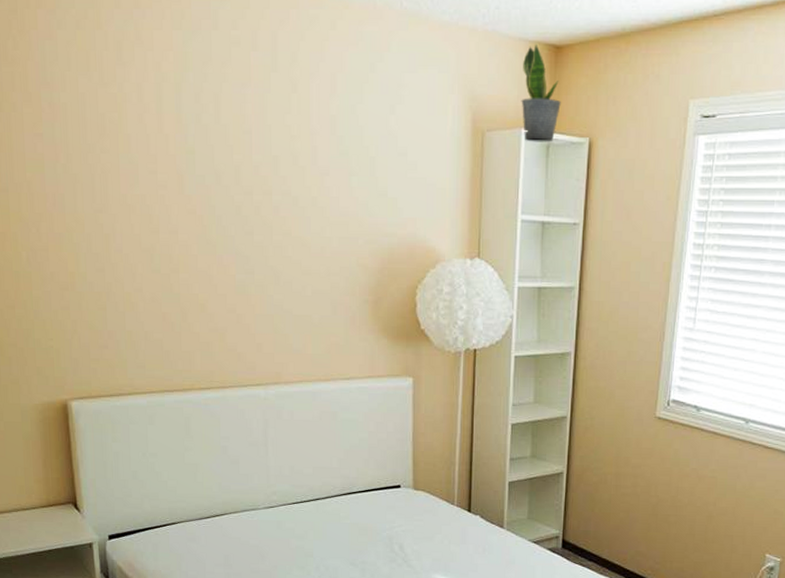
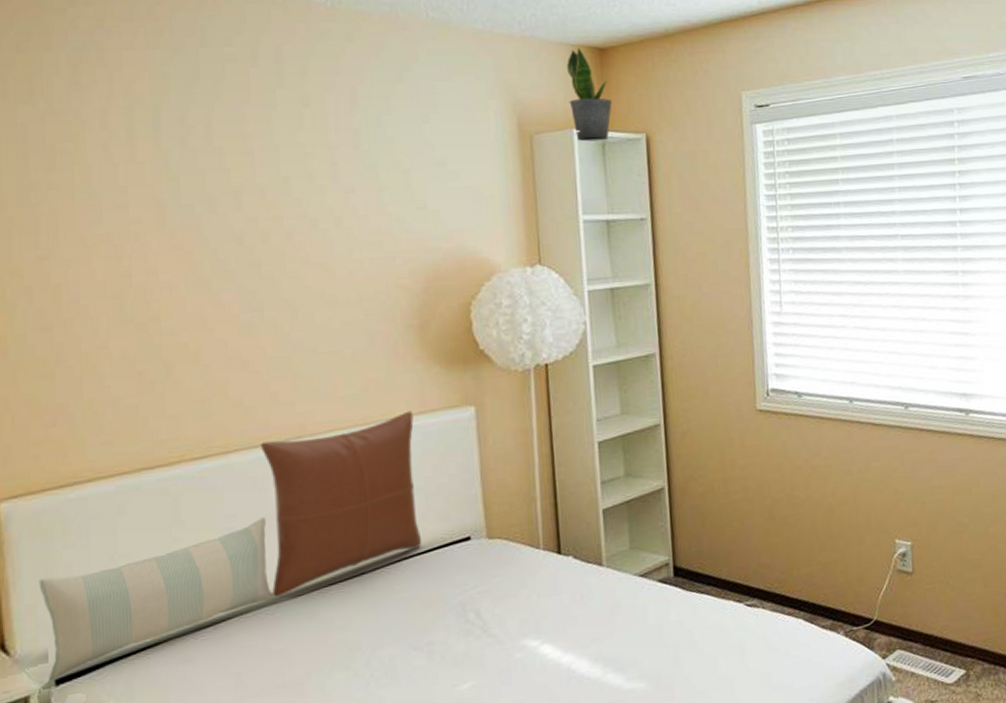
pillow: none [97,443,254,535] -> present [38,517,275,681]
pillow: none [248,374,363,505] -> present [261,410,422,597]

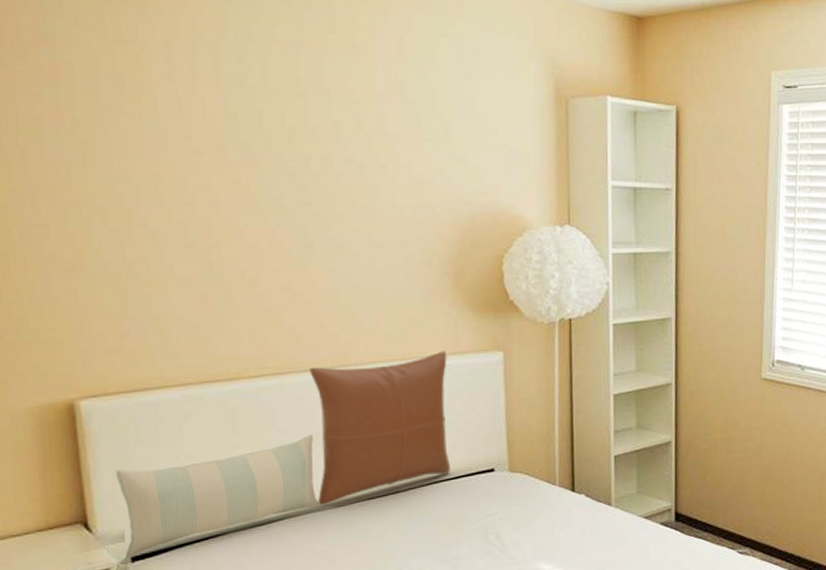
potted plant: present [567,48,612,142] -> none [605,15,646,110]

